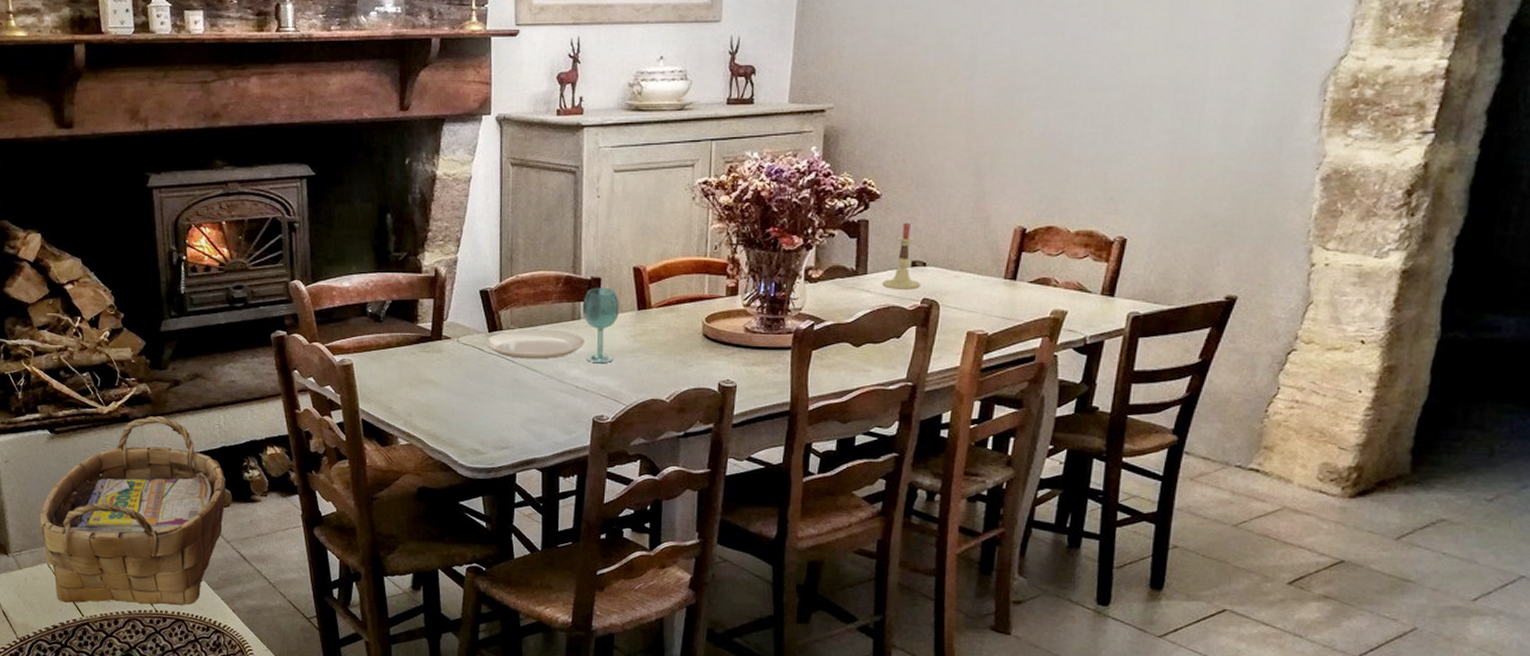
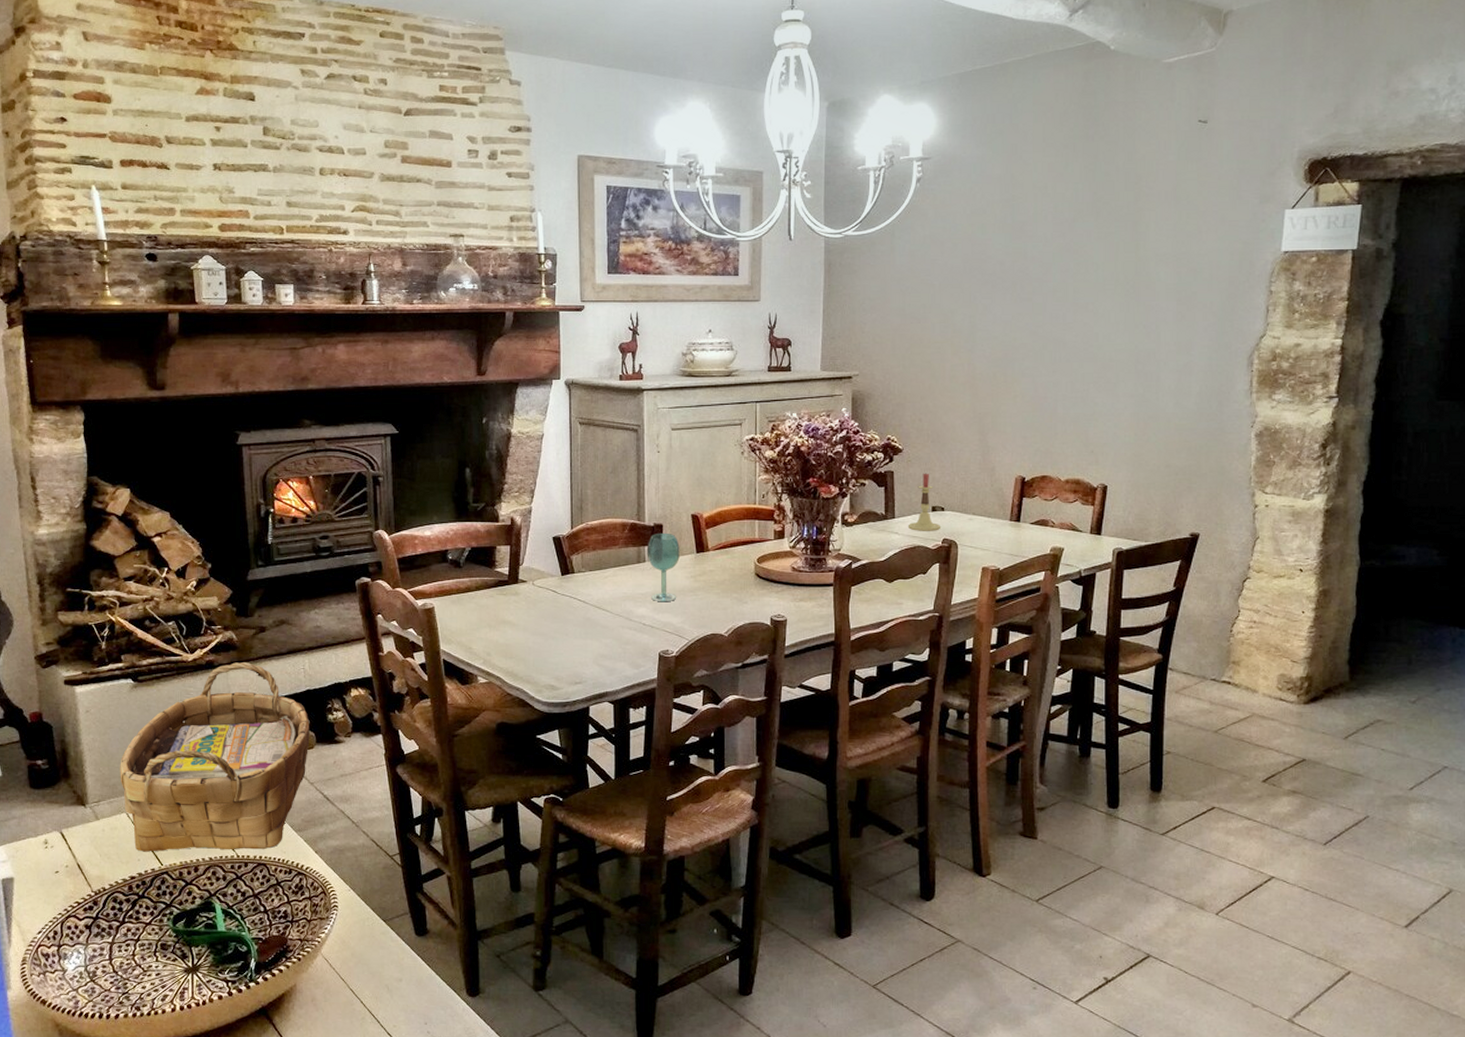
plate: present [486,329,585,359] -> none [559,571,650,600]

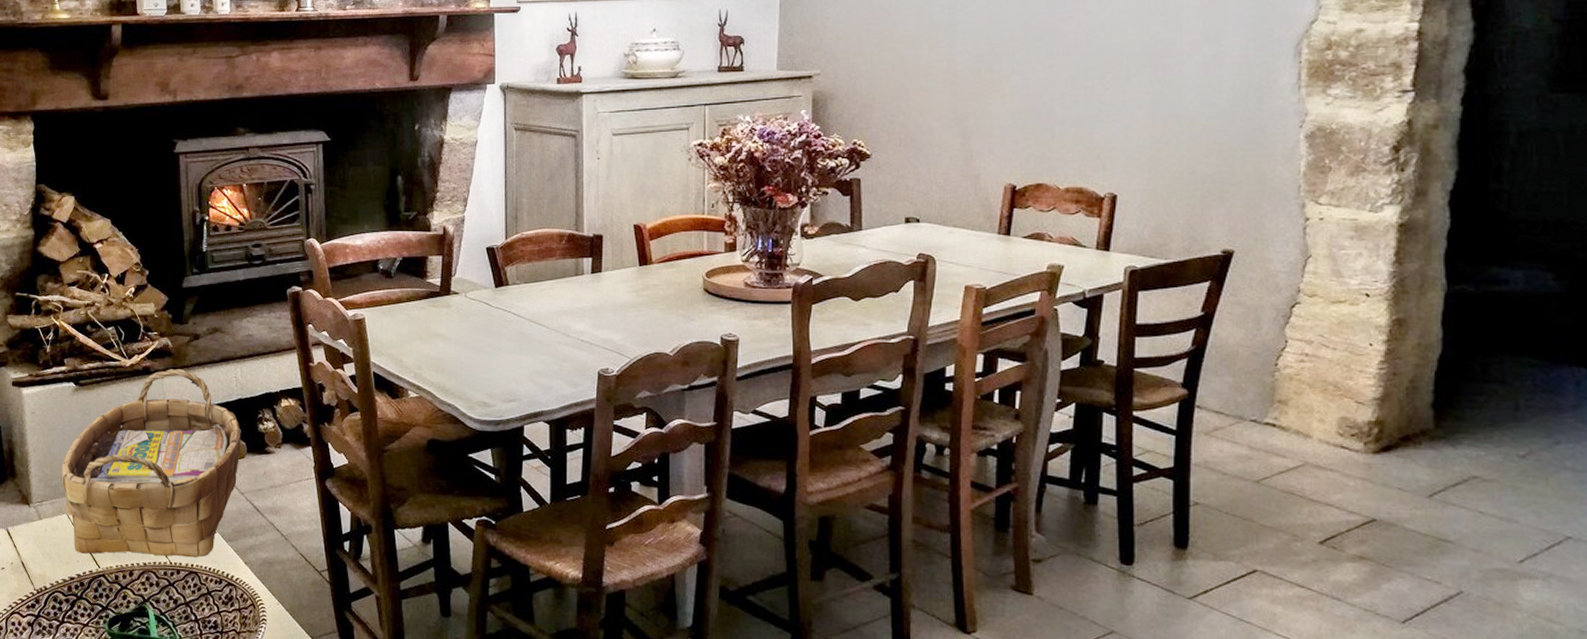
wine glass: present [647,532,681,602] -> none [585,244,622,318]
candlestick: present [909,473,940,531] -> none [878,180,915,245]

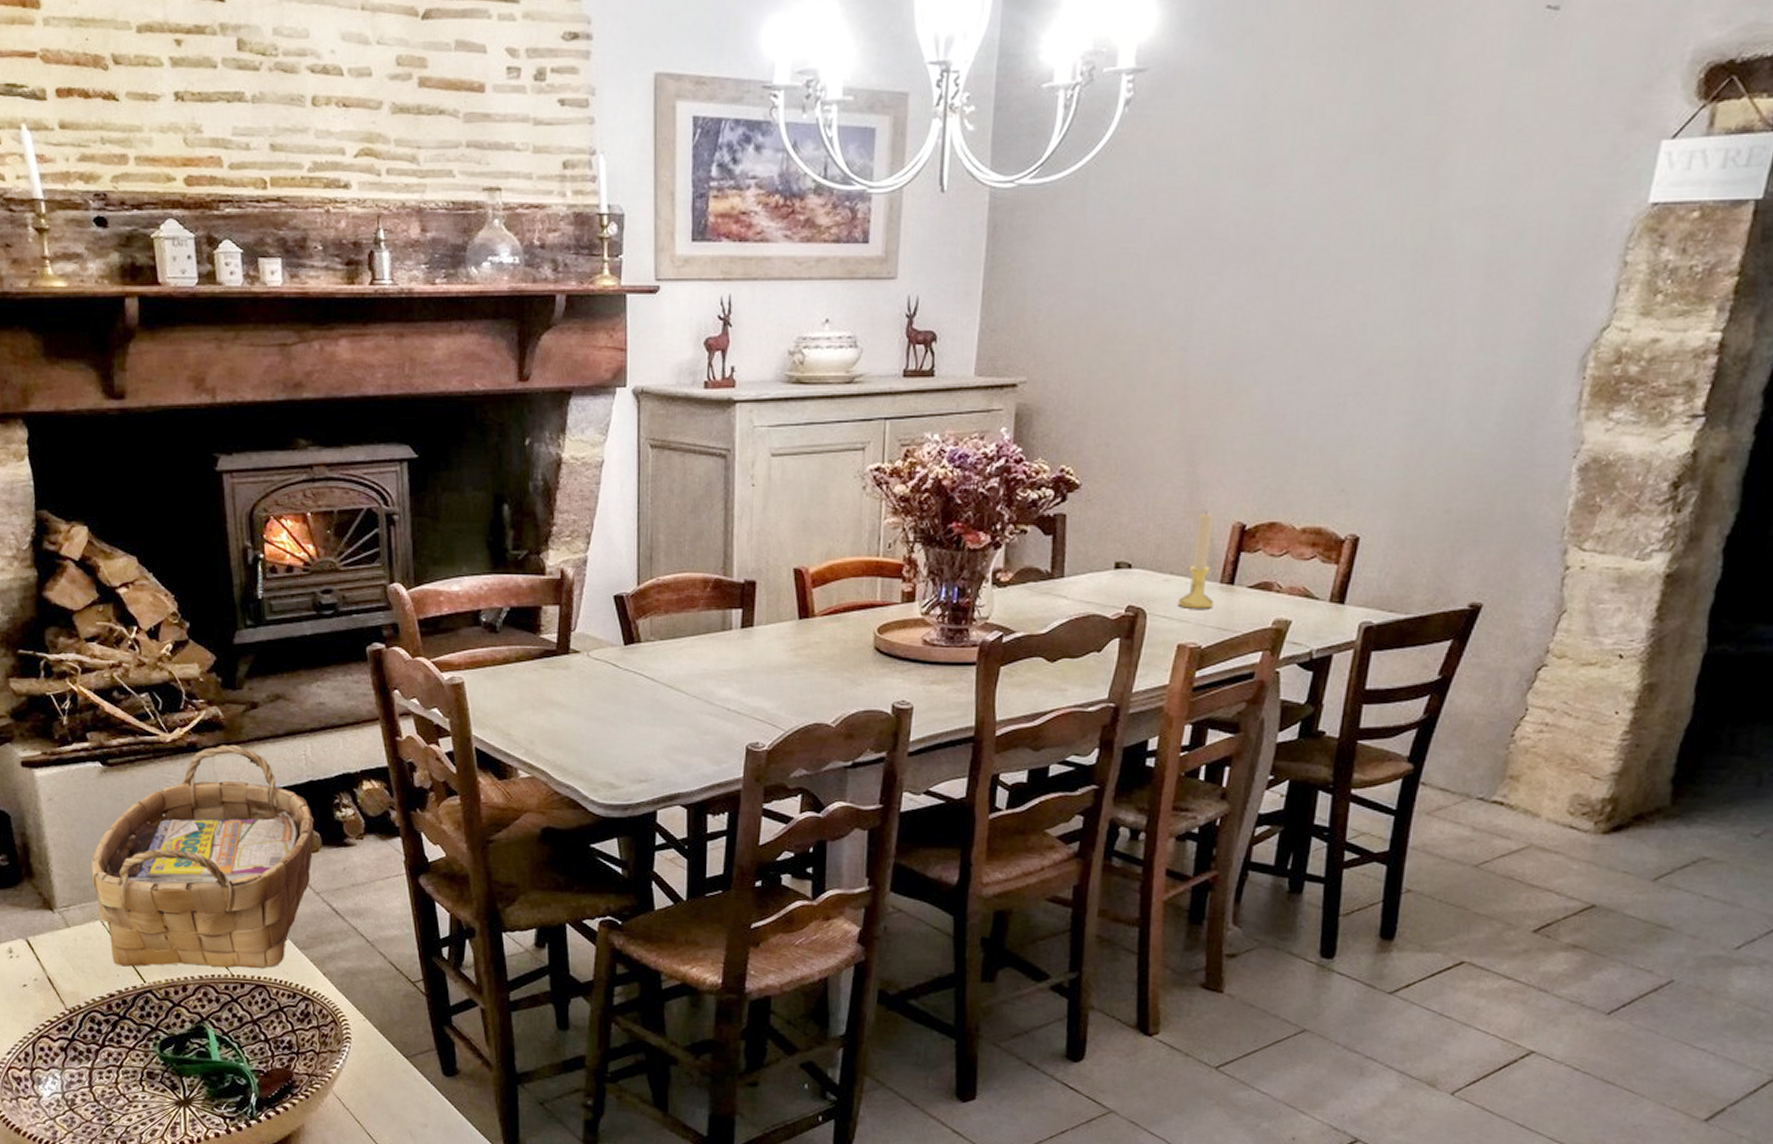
candle holder: none [962,175,994,256] -> present [1177,511,1214,609]

